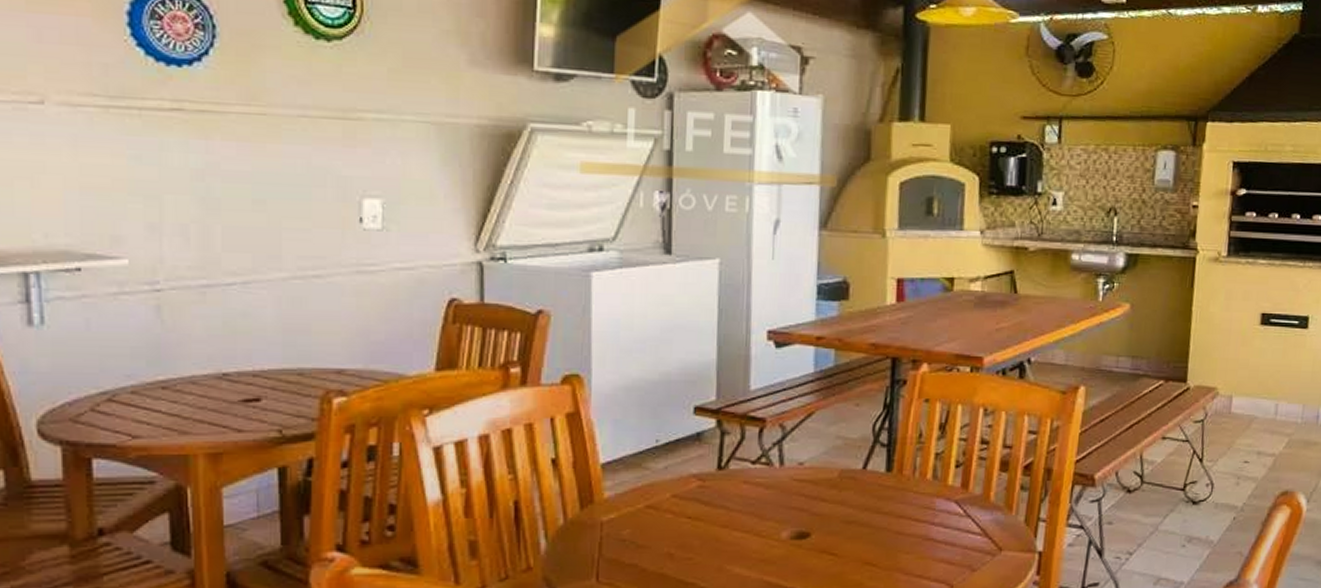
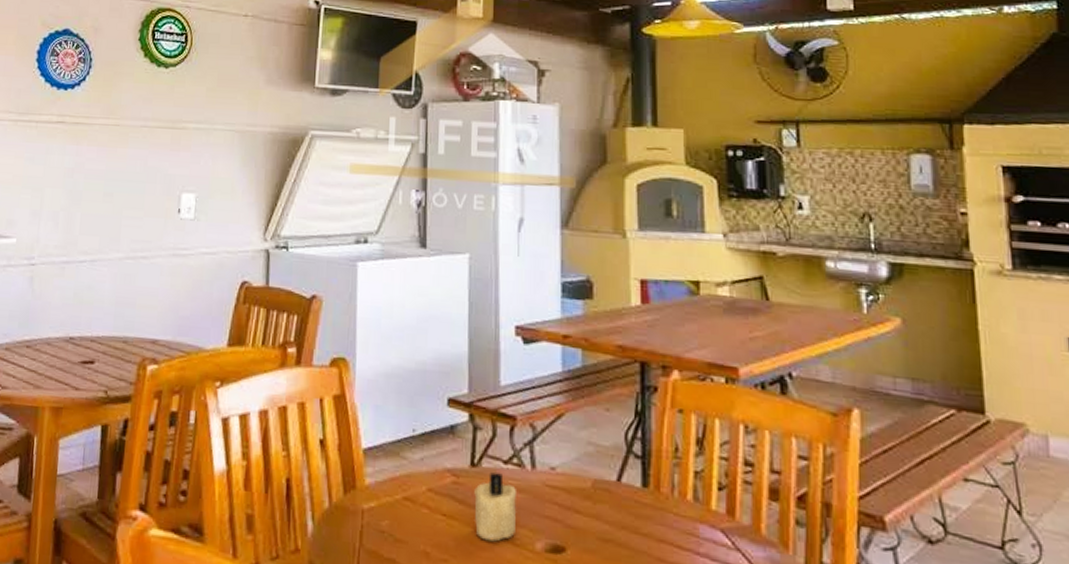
candle: none [720,473,764,536] -> present [474,472,517,542]

